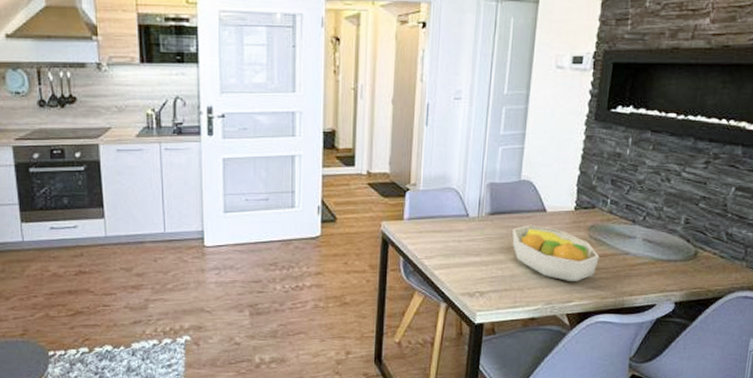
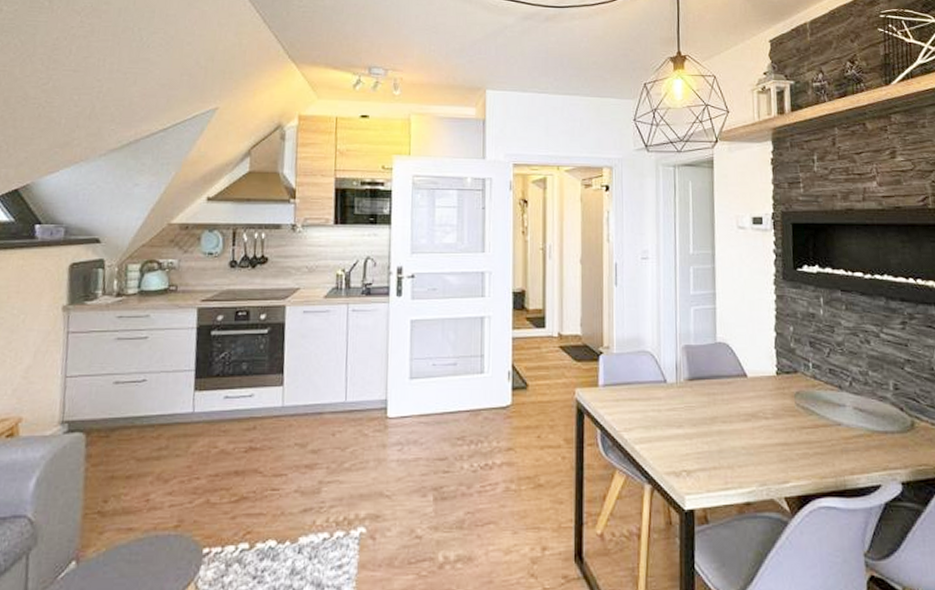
fruit bowl: present [512,225,600,281] -> none [714,391,811,457]

